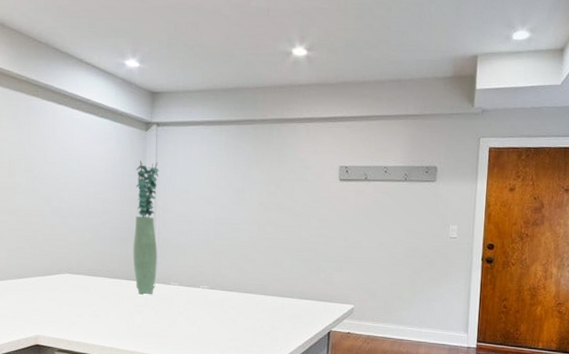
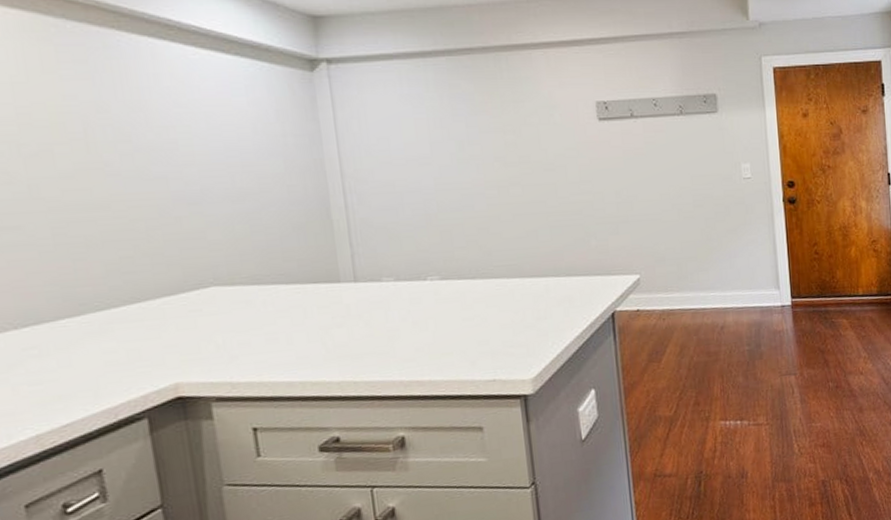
vase: present [133,160,159,295] -> none [303,113,360,302]

